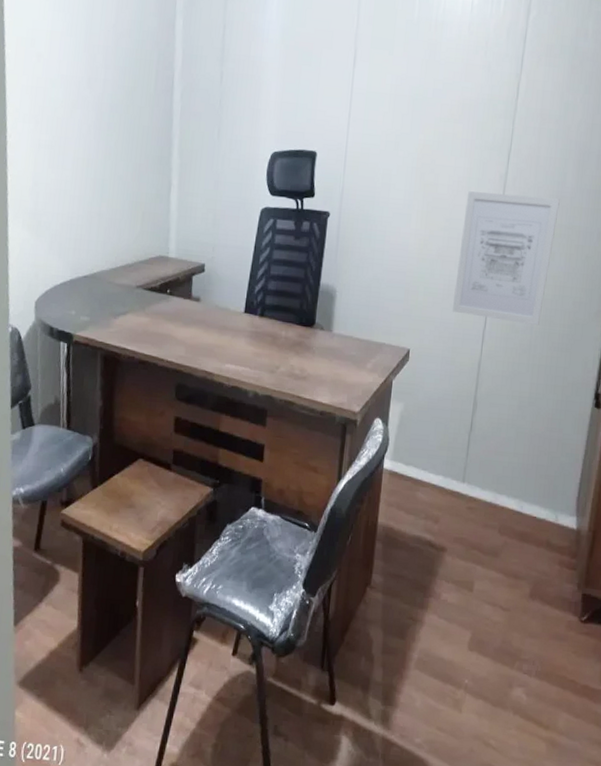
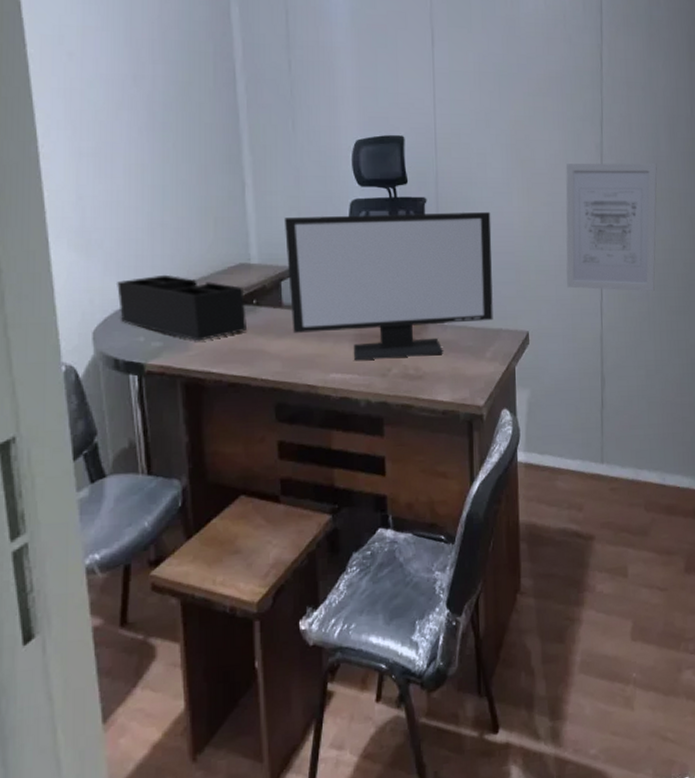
desk organizer: none [57,258,161,321] -> present [117,274,246,341]
computer monitor: none [198,218,389,360] -> present [284,211,493,360]

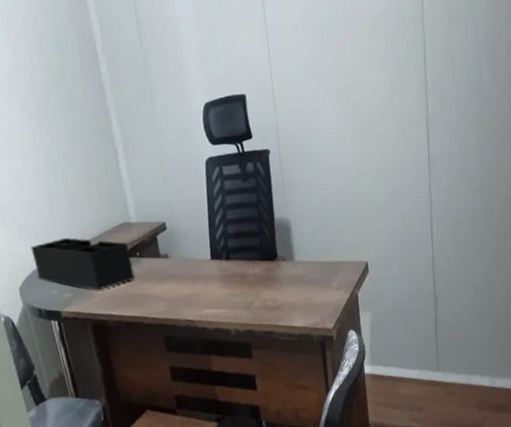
computer monitor: present [284,211,493,360] -> none [152,156,336,297]
wall art: present [565,163,657,292] -> none [393,93,481,220]

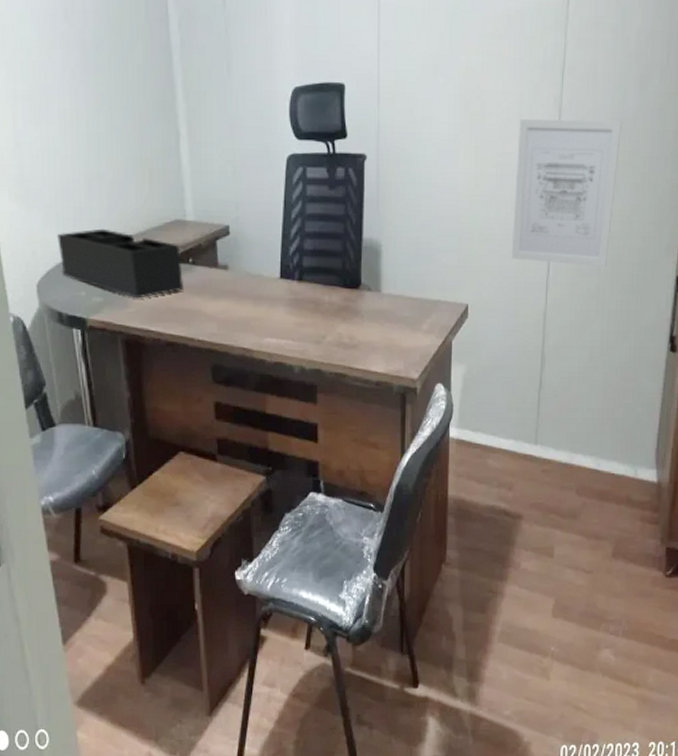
wall art: none [393,93,481,220] -> present [511,118,622,267]

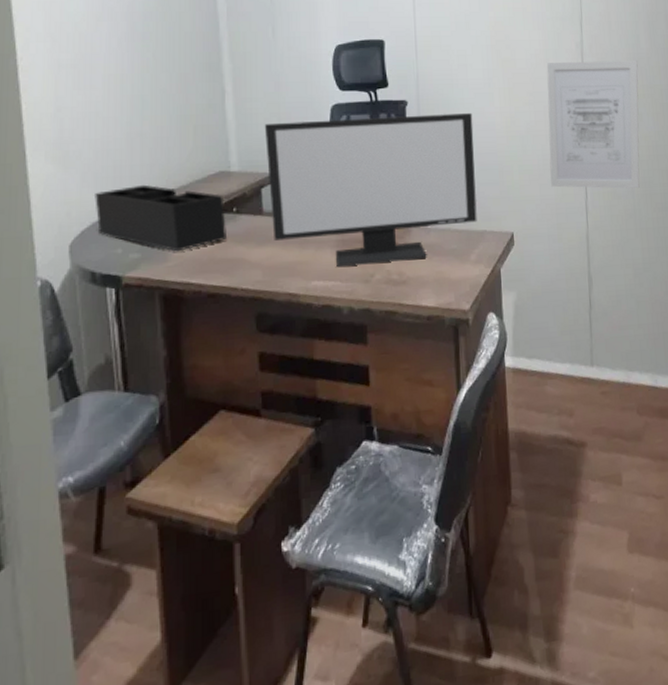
computer monitor: none [219,171,435,326] -> present [264,112,477,266]

